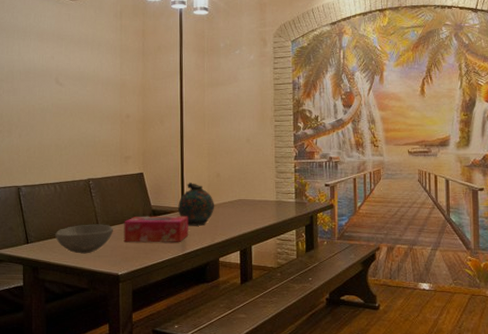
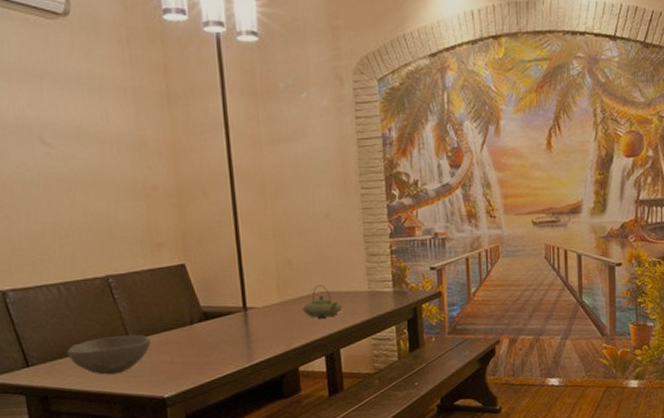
tissue box: present [123,216,188,243] -> none [164,317,255,356]
snuff bottle: present [178,183,215,226] -> none [238,274,289,329]
teapot: none [225,194,256,220] -> present [302,285,343,318]

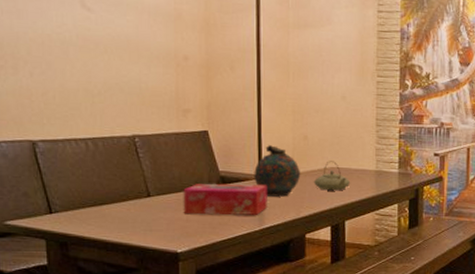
bowl: present [67,334,151,375] -> none [89,191,169,227]
tissue box: none [164,317,255,356] -> present [183,183,267,215]
snuff bottle: none [238,274,289,329] -> present [254,145,301,197]

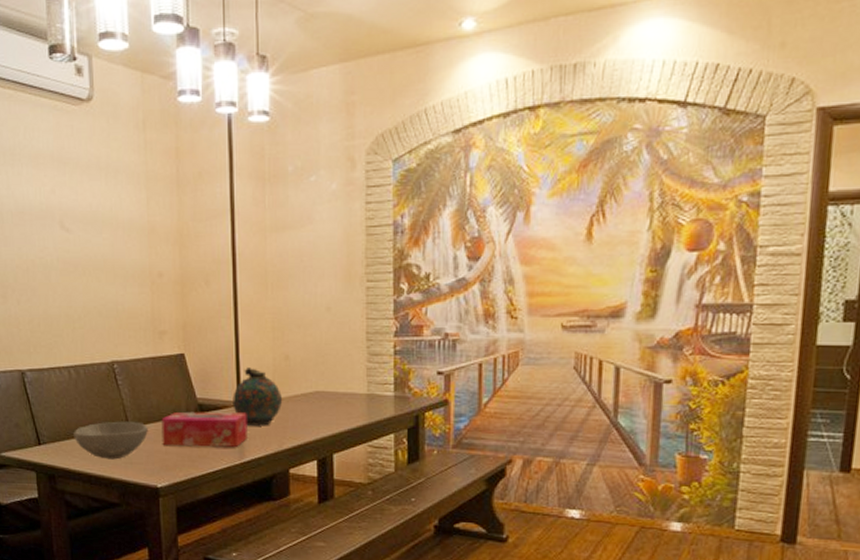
bowl: none [89,191,169,227] -> present [74,421,148,460]
teapot: present [313,161,351,191] -> none [296,383,339,419]

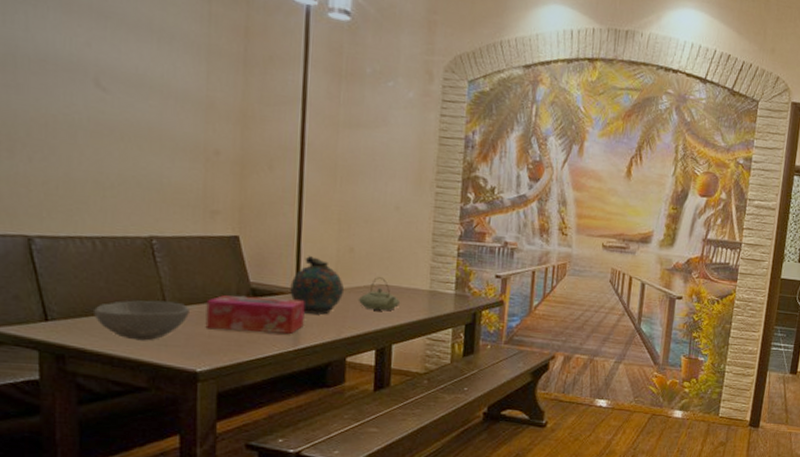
teapot: none [296,383,339,419] -> present [358,277,401,311]

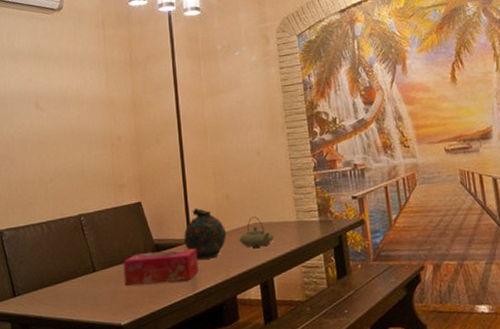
bowl: present [94,300,189,341] -> none [45,266,112,304]

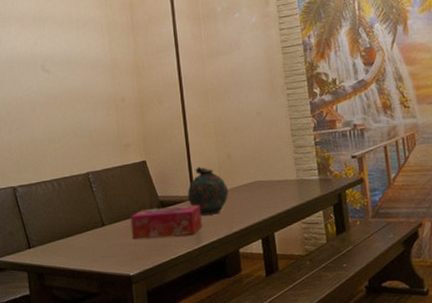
teapot: present [238,216,275,248] -> none [240,175,275,204]

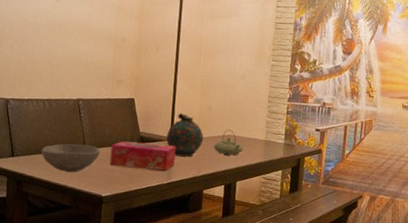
bowl: none [58,221,120,256] -> present [41,143,100,173]
teapot: none [240,175,275,204] -> present [213,129,244,155]

